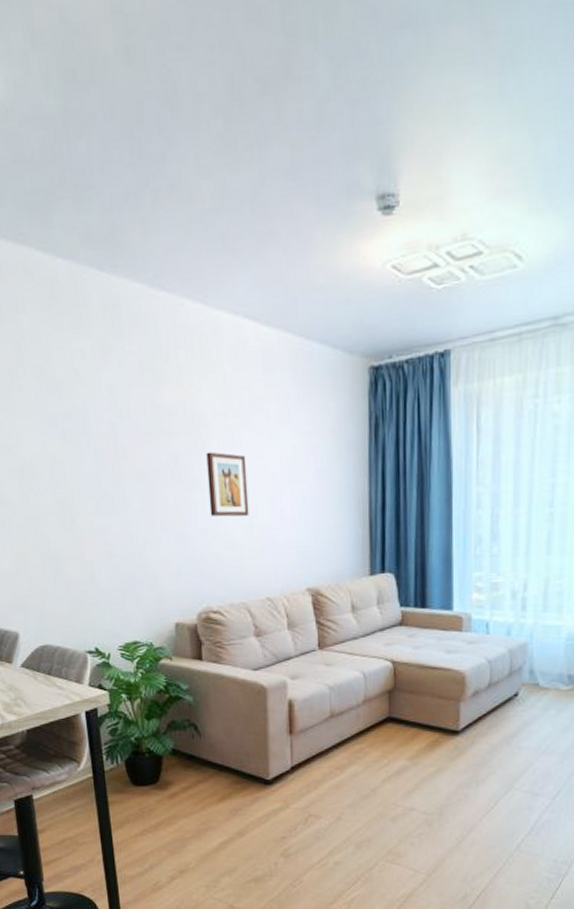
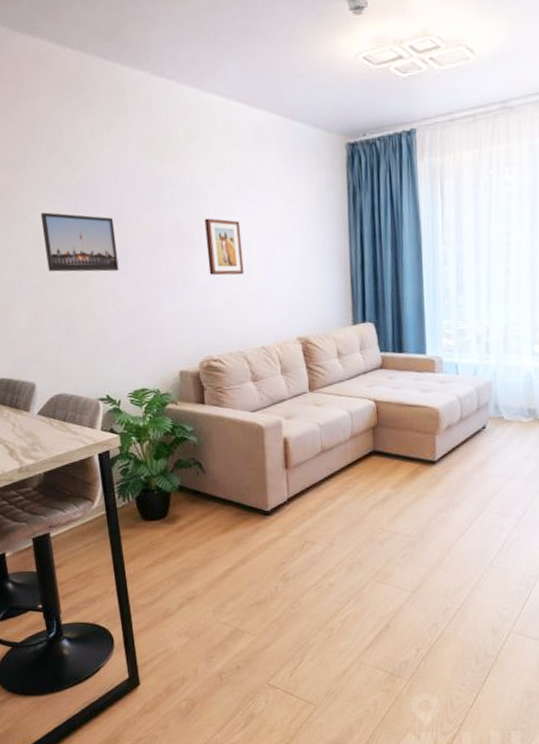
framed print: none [26,443,111,511] -> present [40,212,119,272]

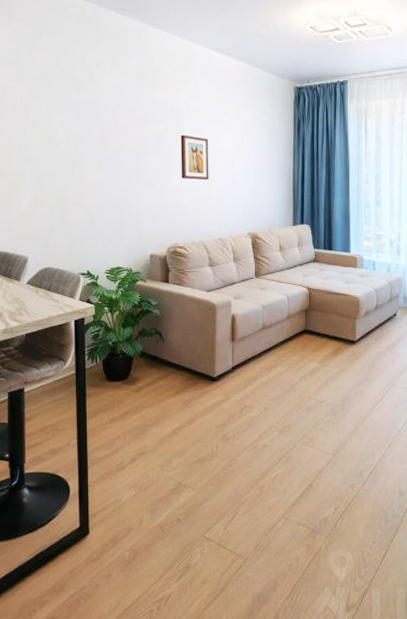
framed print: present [40,212,119,272] -> none [49,121,109,170]

